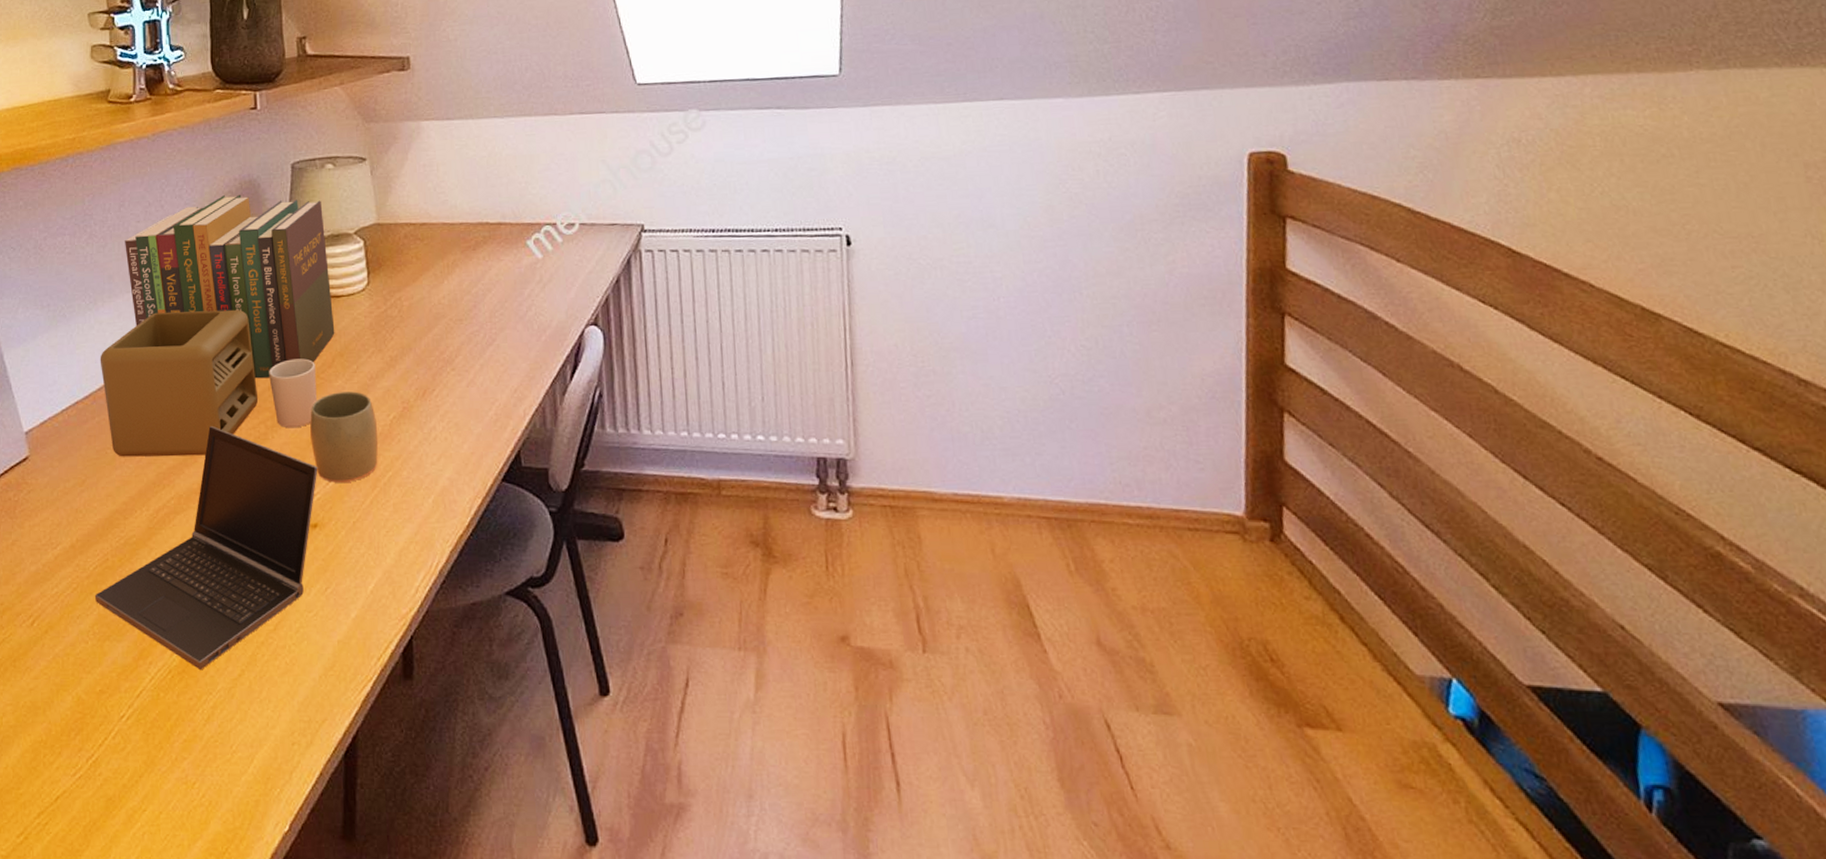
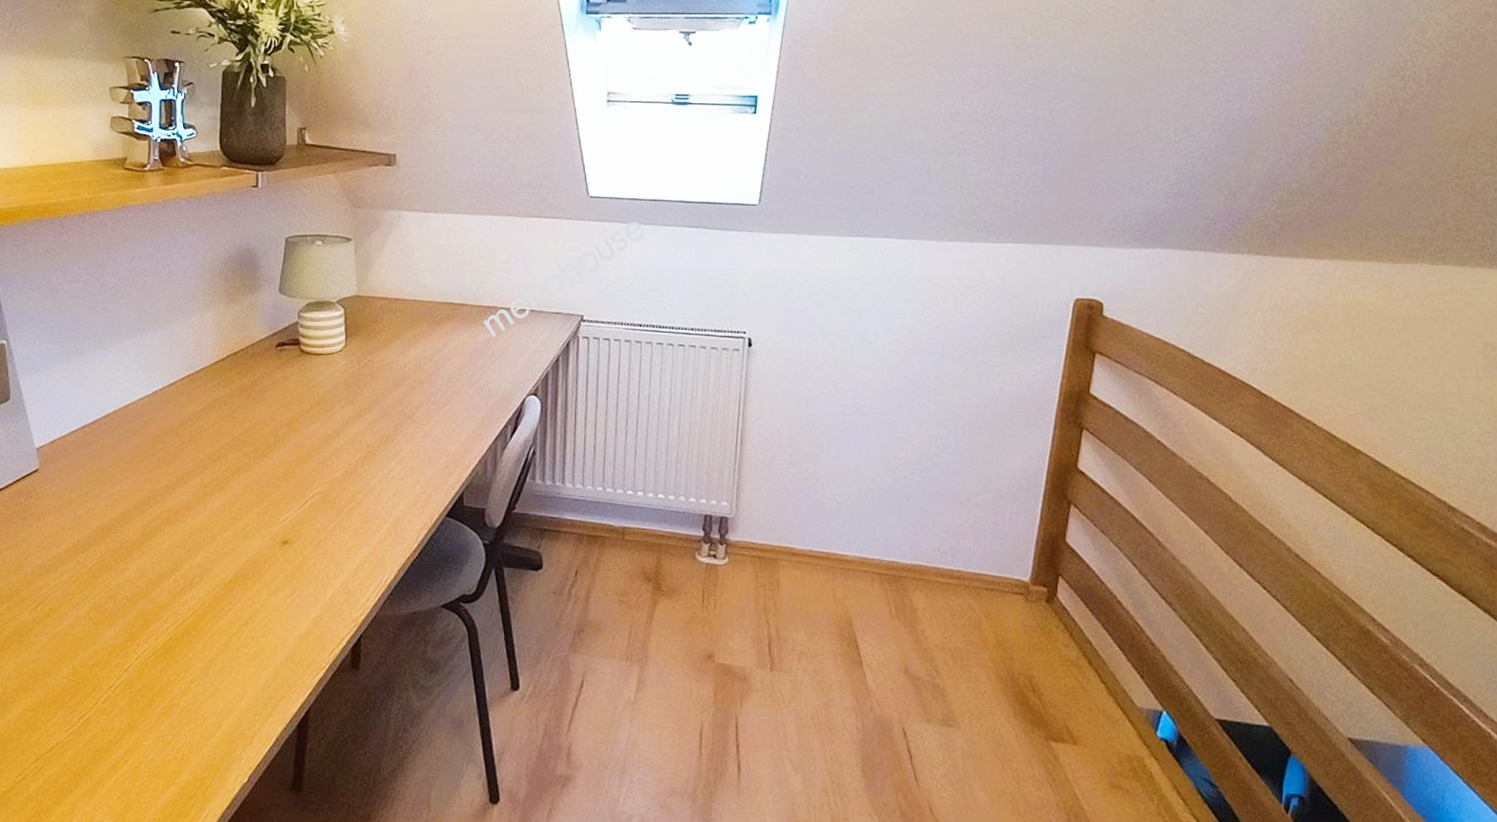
laptop computer: present [94,425,318,671] -> none [92,454,291,653]
desk organizer: present [100,309,259,457] -> none [106,355,244,479]
books: present [125,194,335,379] -> none [133,260,314,418]
mug: present [269,358,317,429] -> none [254,404,295,462]
mug: present [310,391,378,483] -> none [287,434,345,509]

